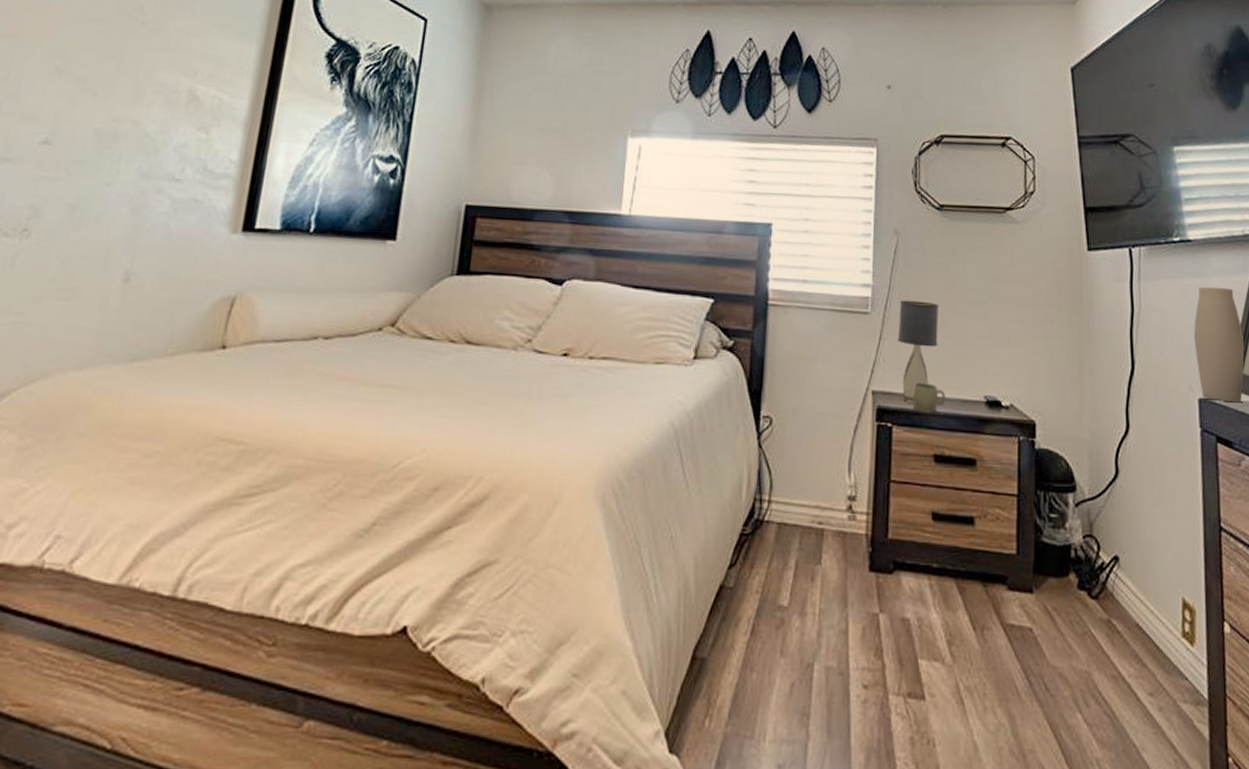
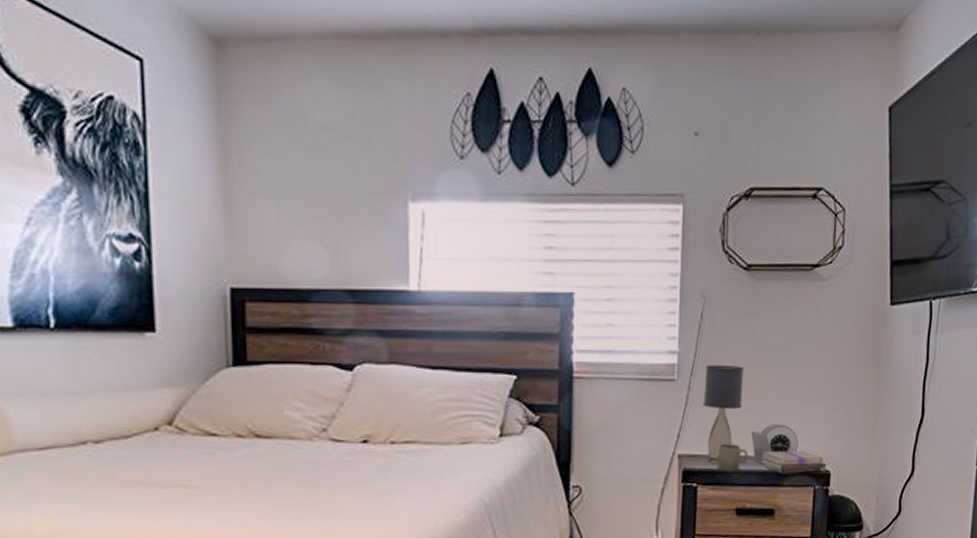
alarm clock: none [948,364,999,409] -> present [751,423,798,466]
books: none [960,394,1031,423] -> present [762,450,827,475]

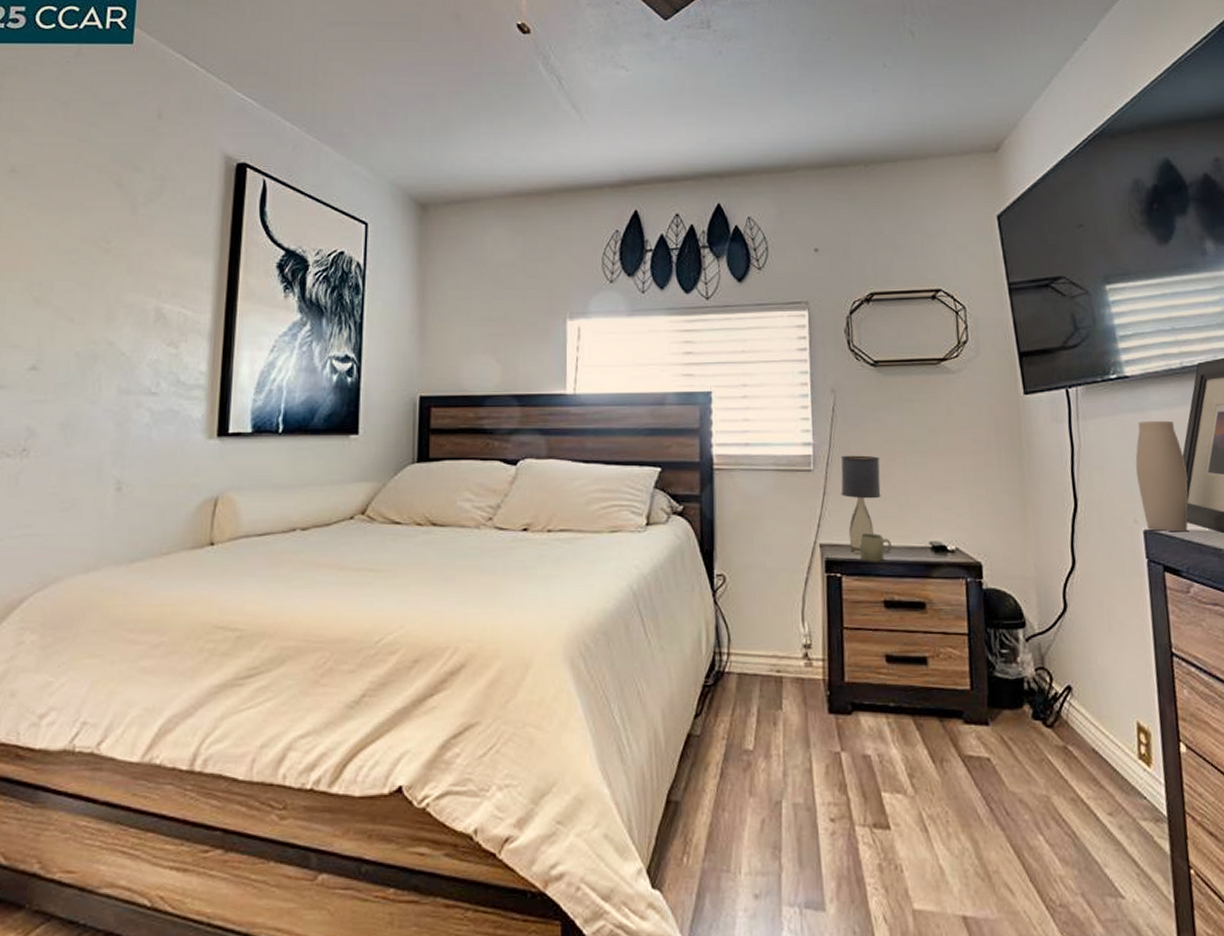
alarm clock: present [751,423,798,466] -> none [892,512,944,556]
books: present [762,450,827,475] -> none [906,541,977,566]

